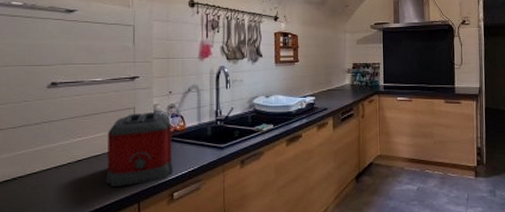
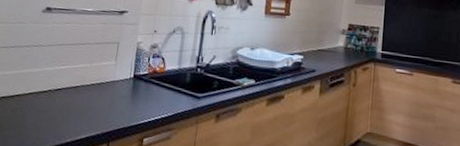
toaster: present [105,112,173,187] -> none [80,48,152,123]

